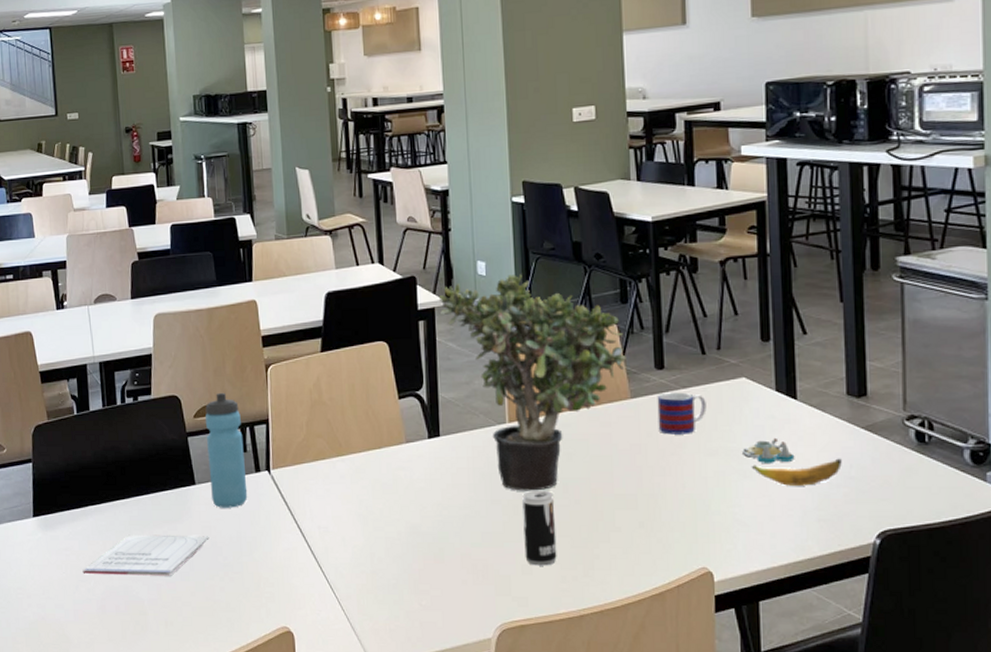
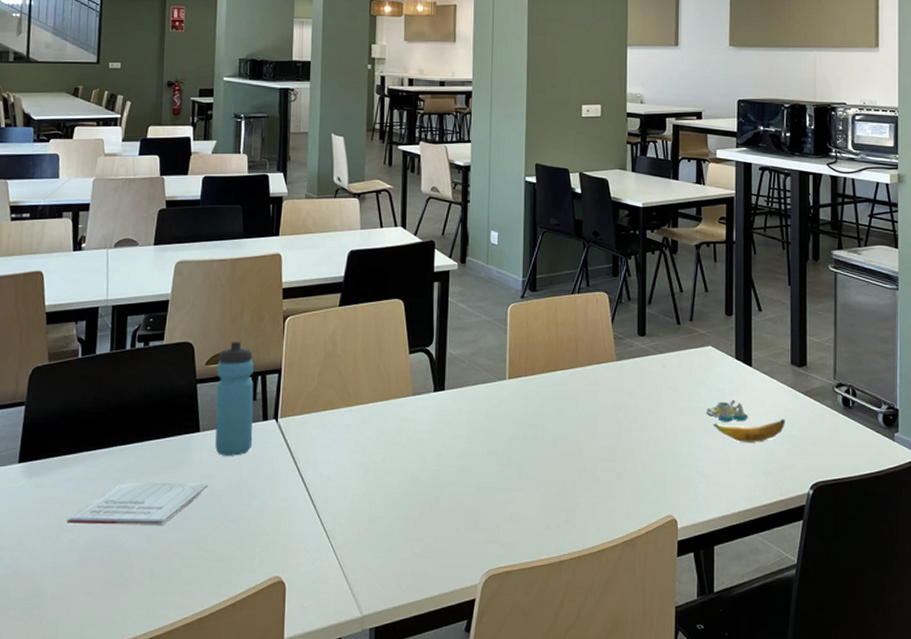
potted plant: present [438,274,626,491] -> none [454,245,614,444]
beverage can: present [522,490,557,566] -> none [514,442,544,514]
mug: present [657,392,707,435] -> none [638,357,679,394]

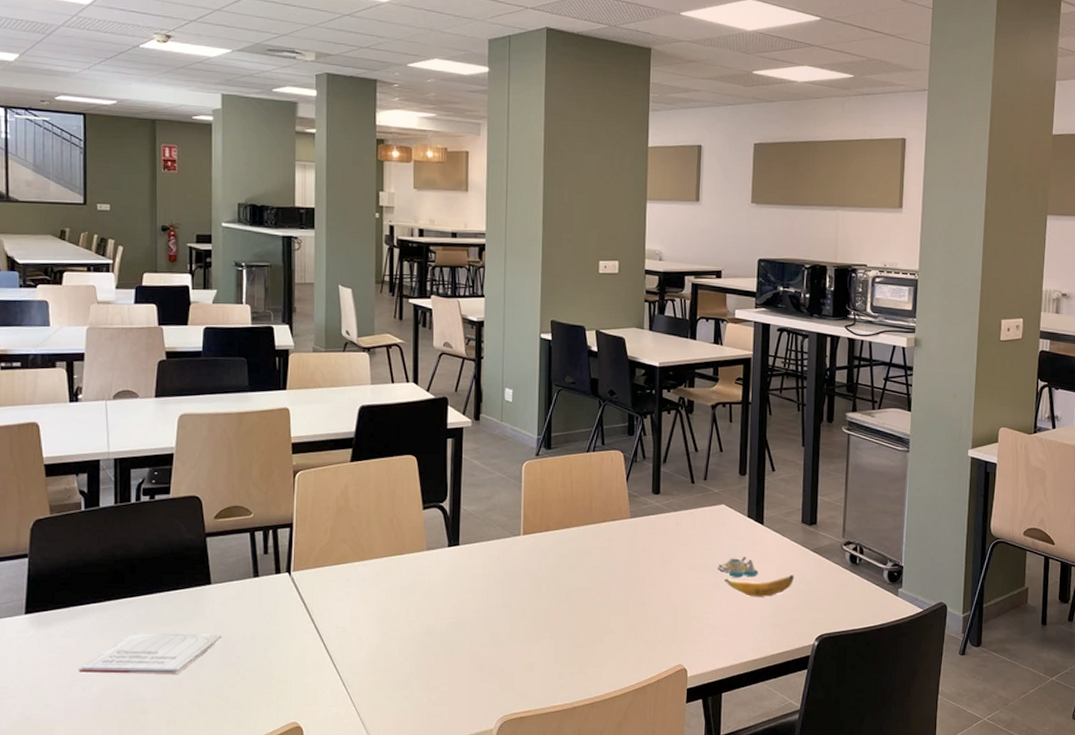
water bottle: present [215,341,254,456] -> none [226,495,266,608]

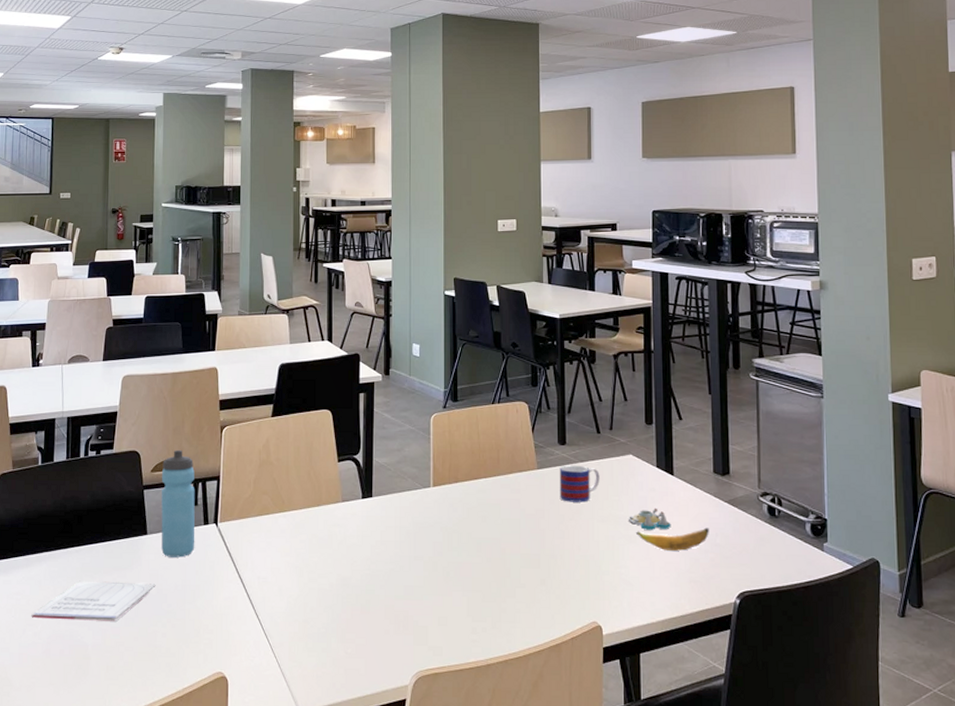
water bottle: none [226,495,266,608] -> present [161,449,195,558]
mug: none [651,514,692,551] -> present [559,465,600,502]

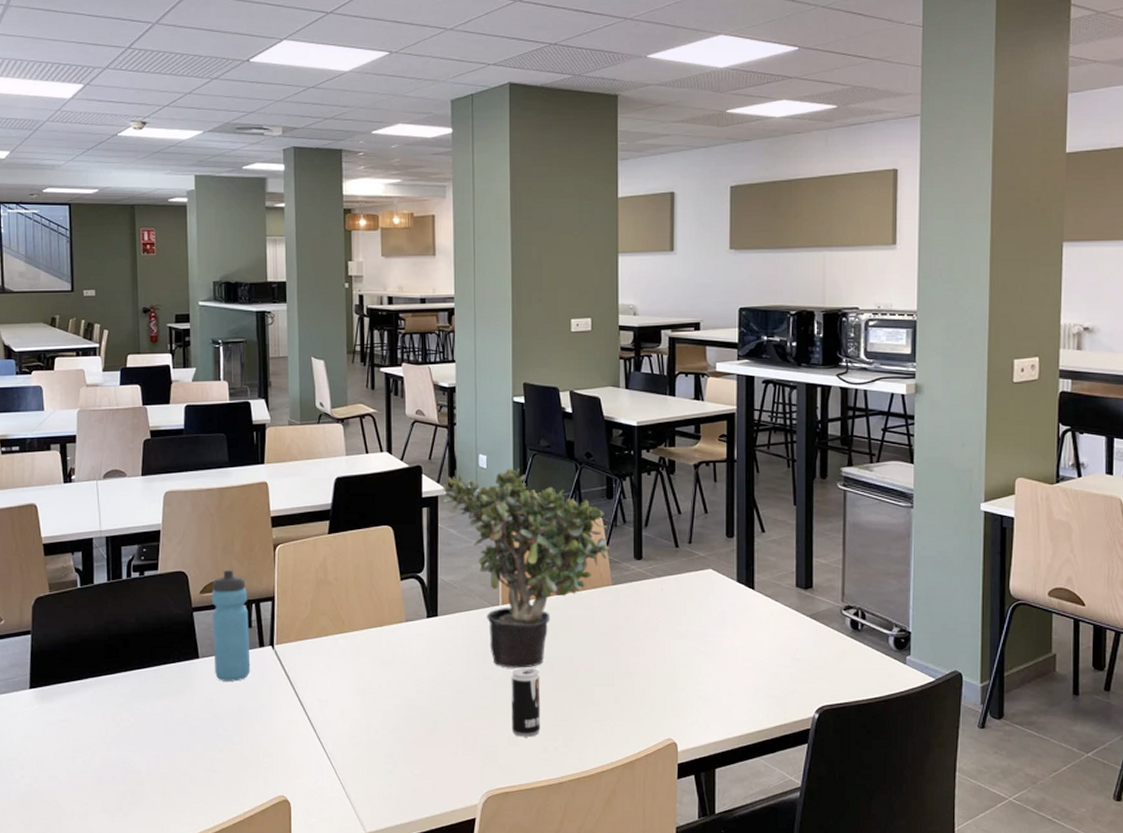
notebook: present [31,580,156,622] -> none [79,706,211,747]
potted plant: none [378,357,535,549] -> present [442,468,609,668]
beverage can: none [441,548,469,618] -> present [511,667,541,737]
mug: present [559,465,600,502] -> none [635,581,677,619]
salt and pepper shaker set: present [629,507,671,530] -> none [707,623,751,646]
banana: present [635,527,709,551] -> none [713,642,789,666]

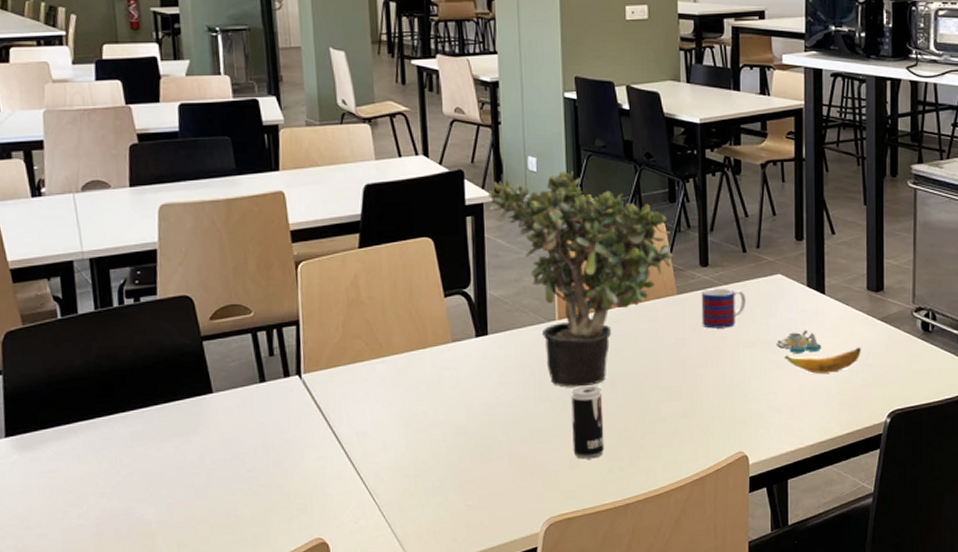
water bottle: present [211,569,251,681] -> none [223,291,275,417]
mug: none [635,581,677,619] -> present [701,288,746,329]
salt and pepper shaker set: none [707,623,751,646] -> present [777,329,822,353]
banana: none [713,642,789,666] -> present [784,347,861,374]

